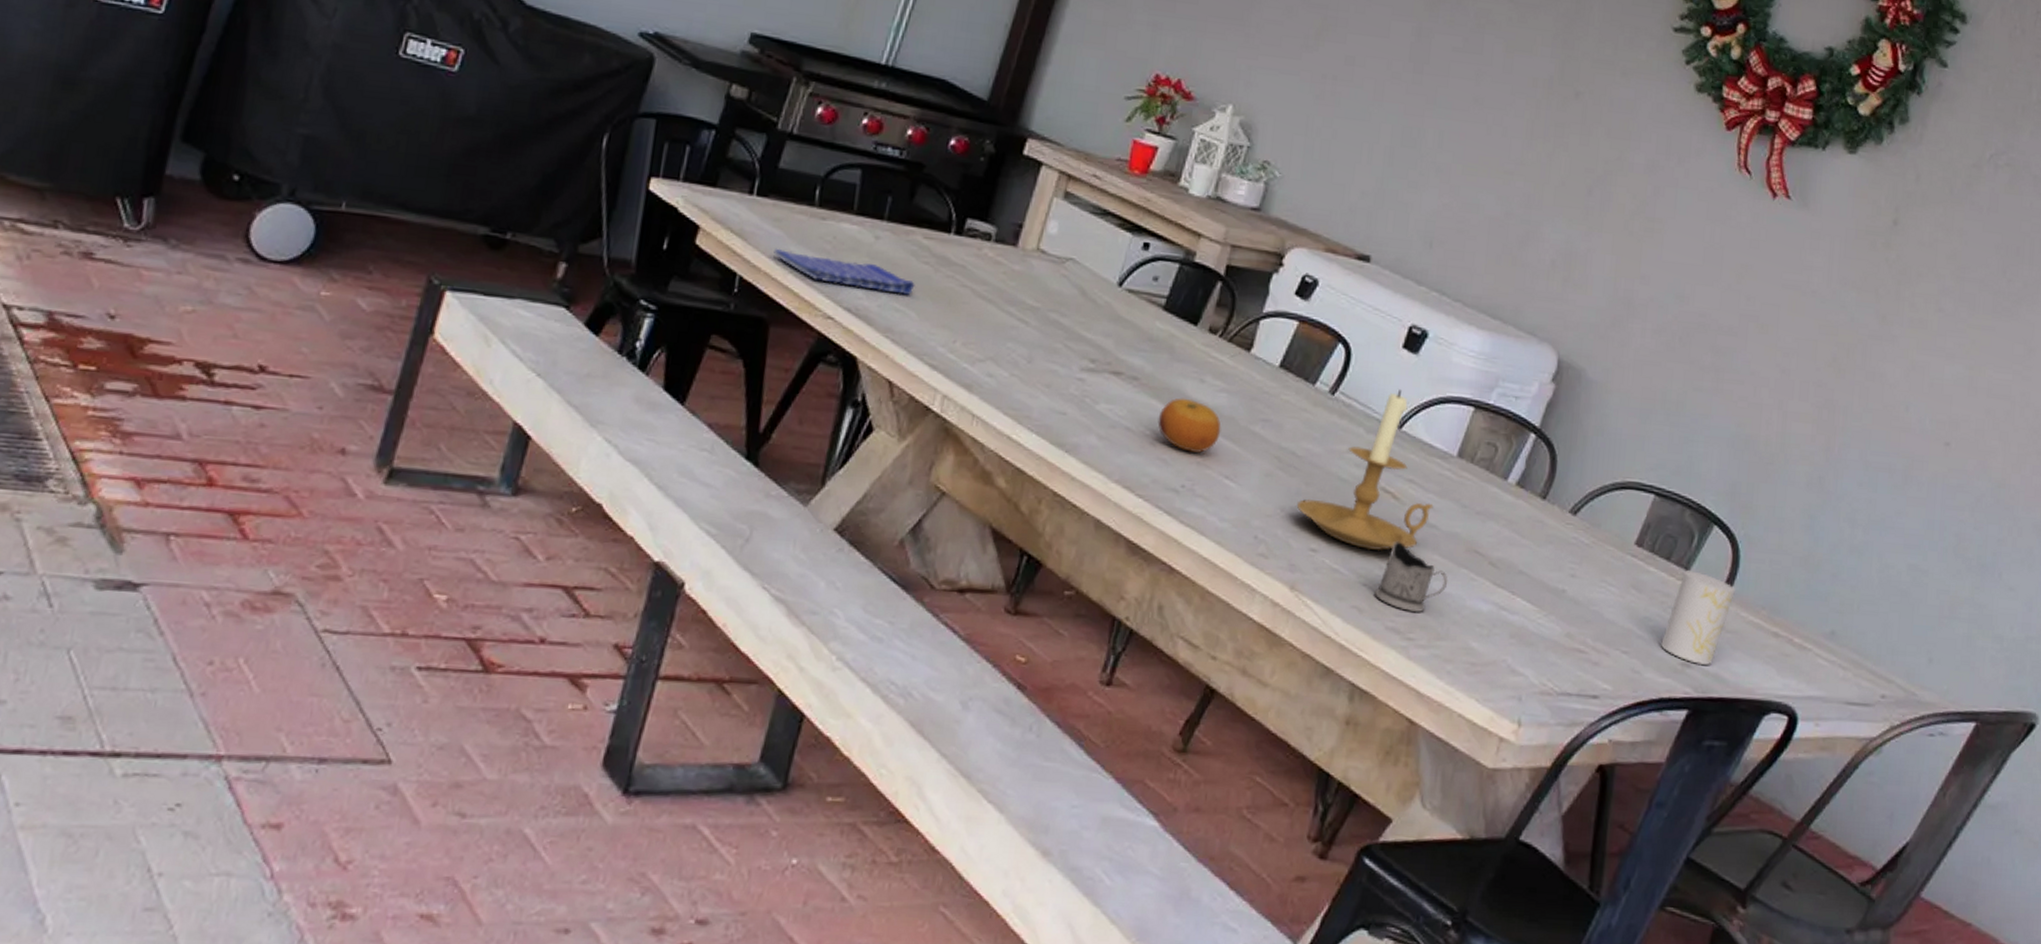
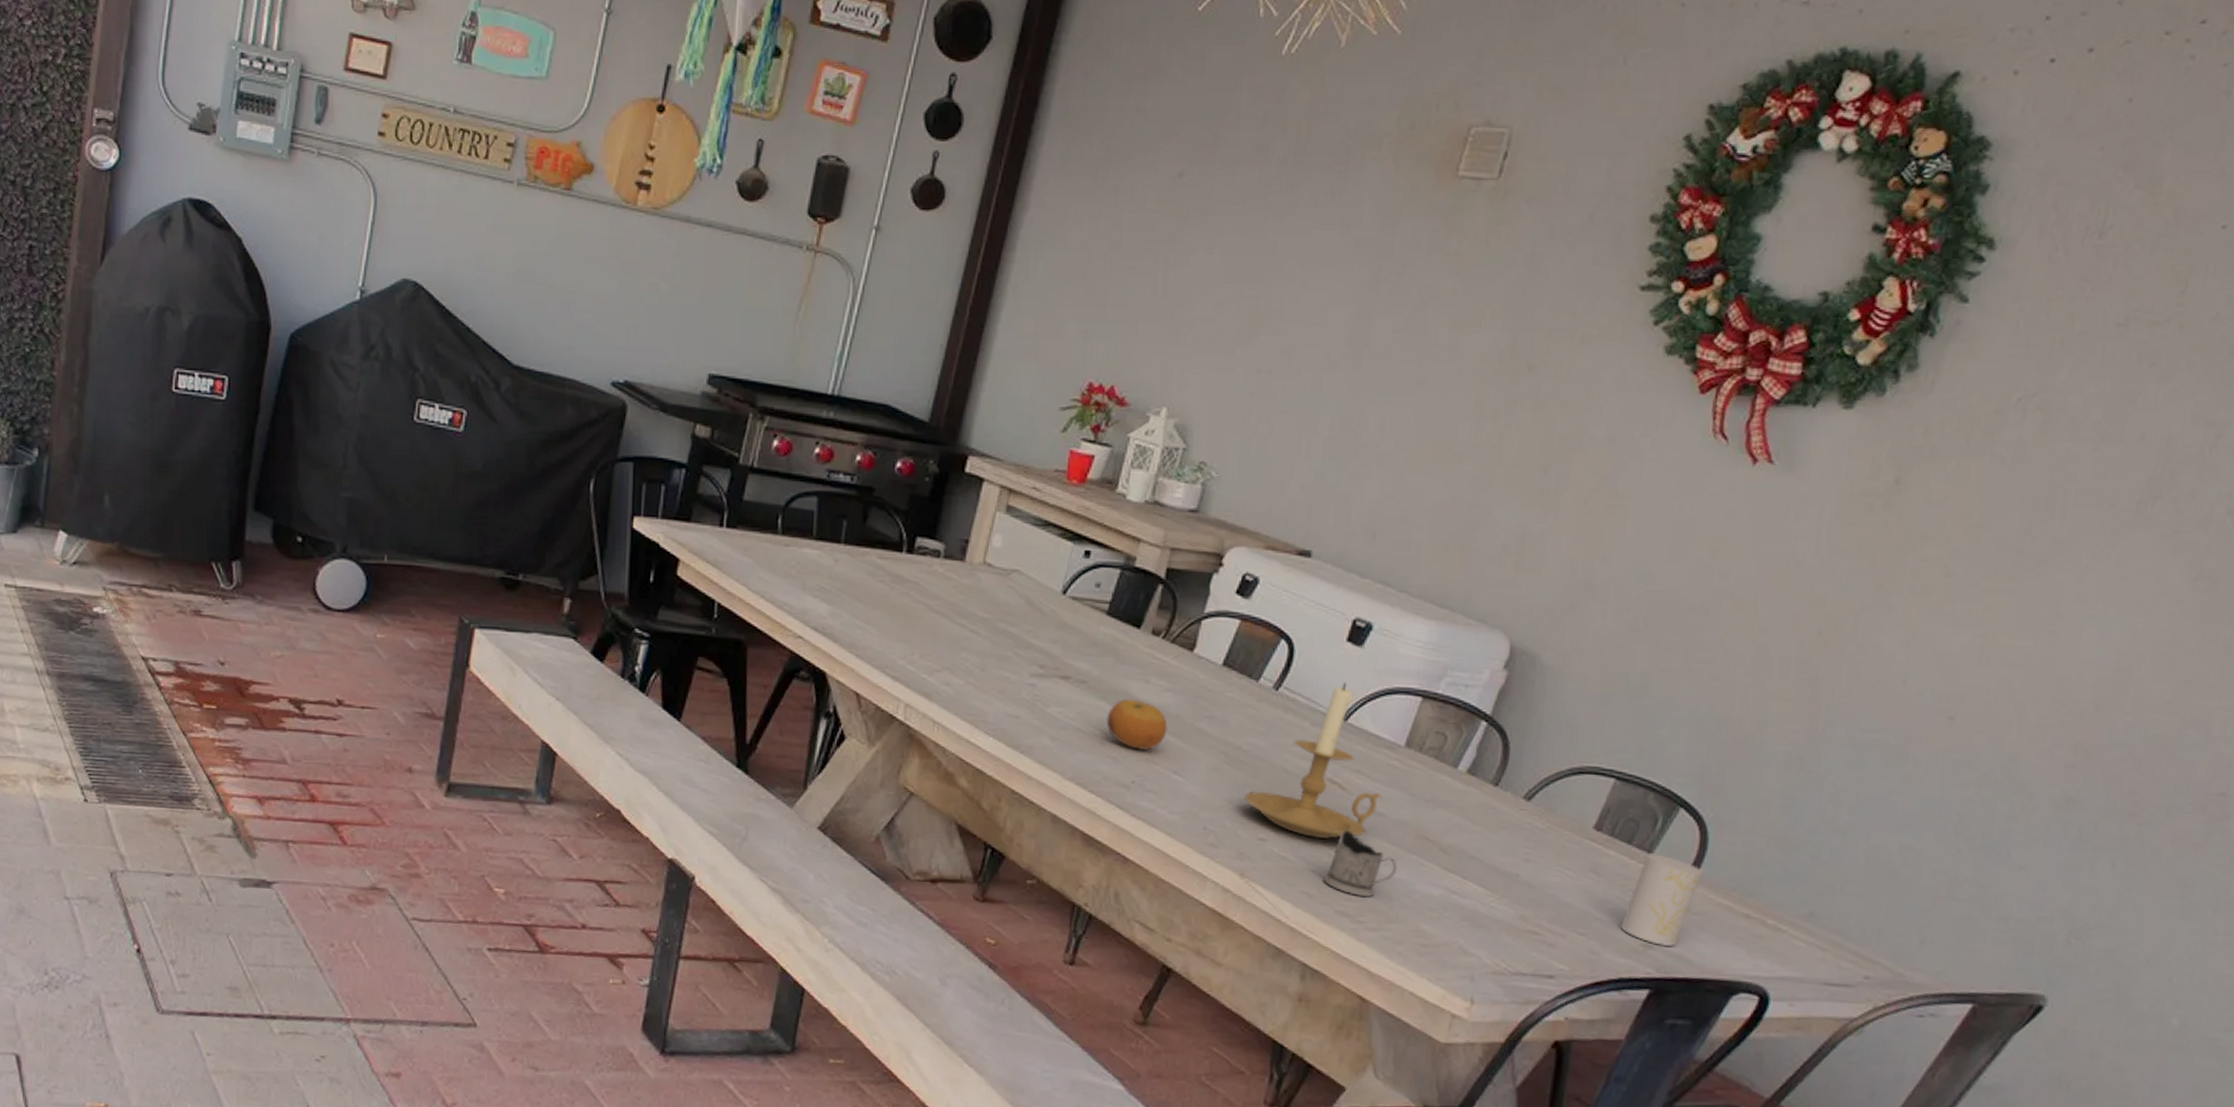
dish towel: present [774,248,915,296] -> none [746,575,873,614]

